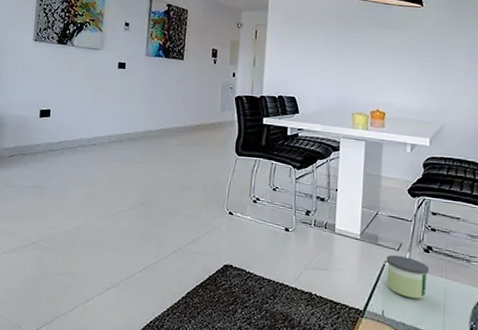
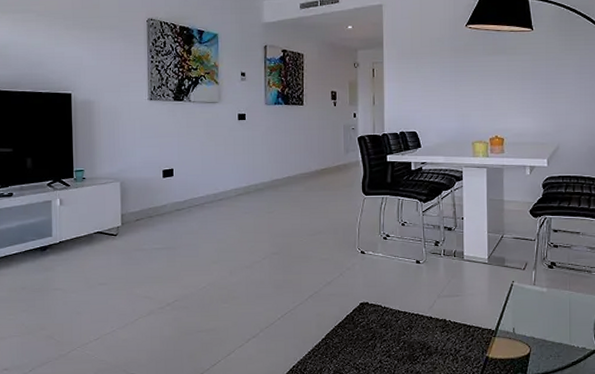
candle: present [386,254,430,299] -> none [514,274,554,313]

